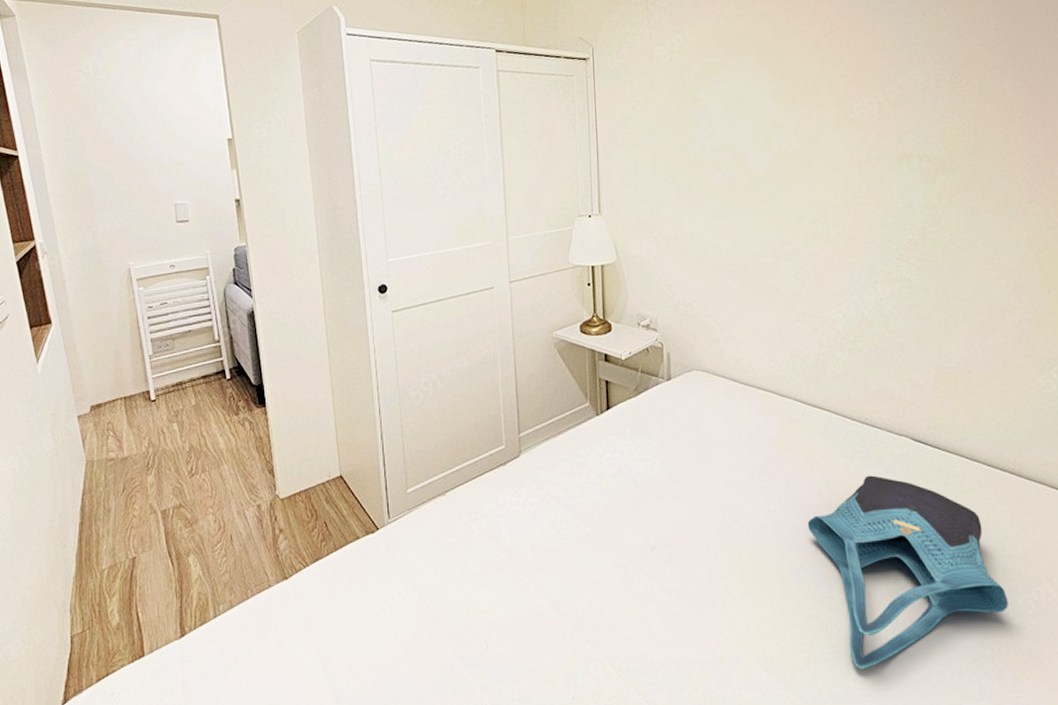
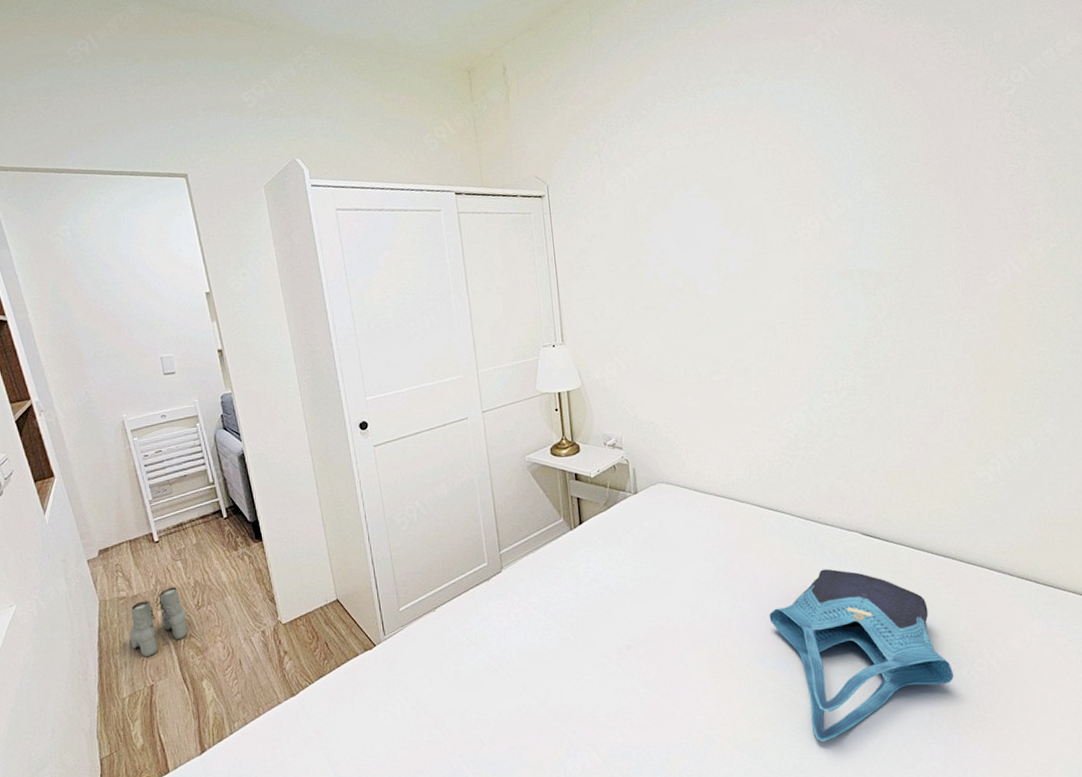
boots: none [115,451,177,527] -> present [130,587,188,658]

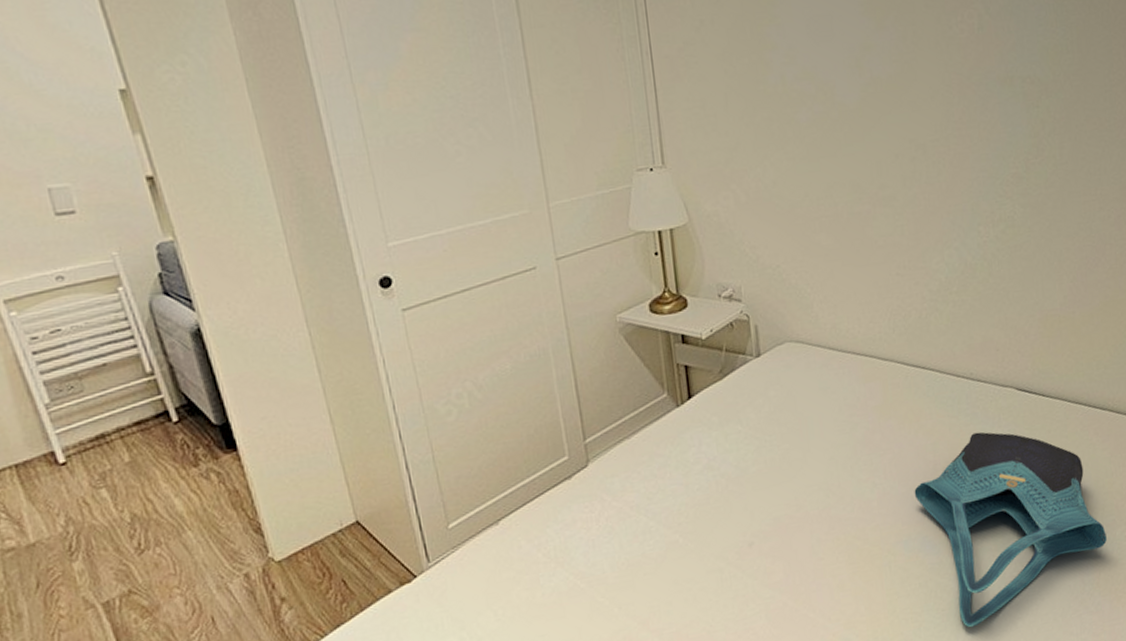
boots: present [130,587,188,658] -> none [26,526,125,630]

